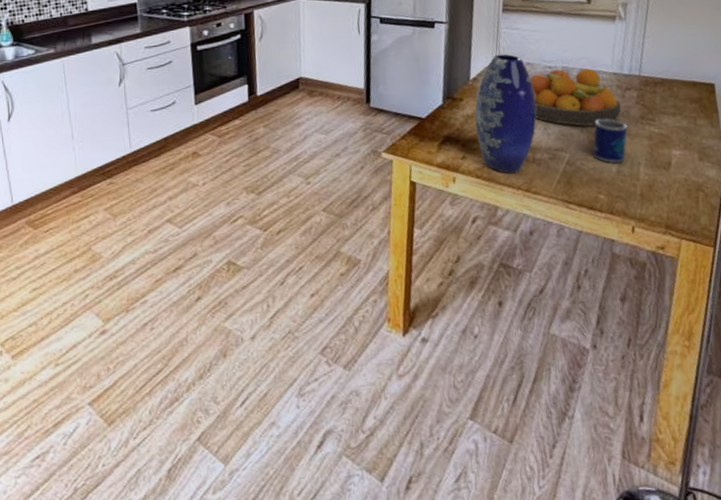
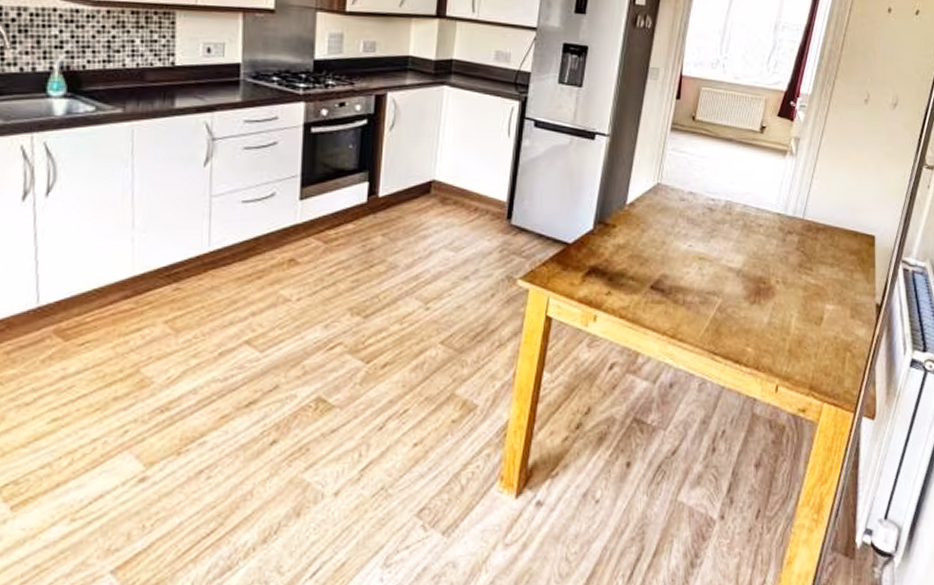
vase: present [475,54,537,174] -> none [626,178,694,316]
fruit bowl: present [530,68,621,126] -> none [690,203,781,270]
mug: present [592,118,628,164] -> none [745,263,785,314]

